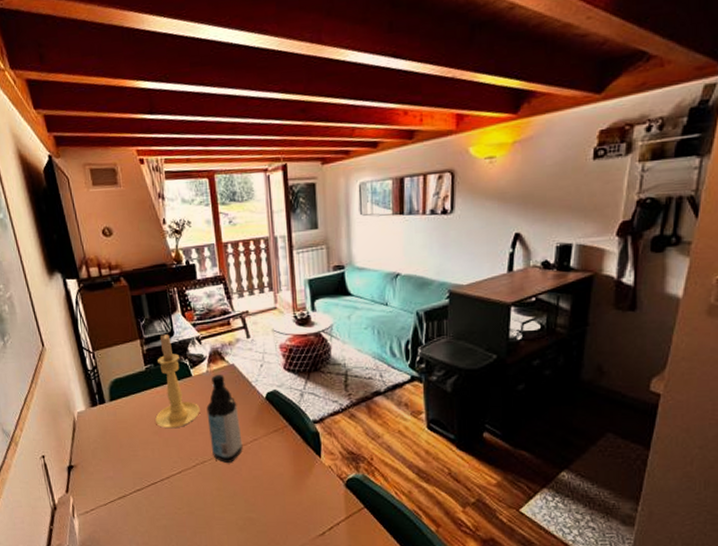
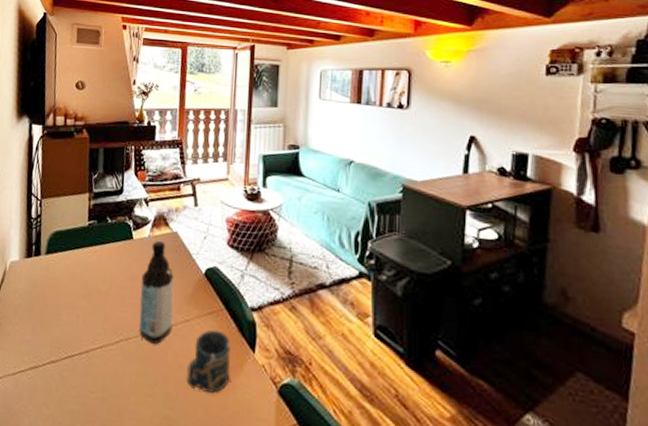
candle holder: present [155,334,200,429] -> none [87,191,135,295]
cup: none [262,444,301,494] -> present [186,329,231,393]

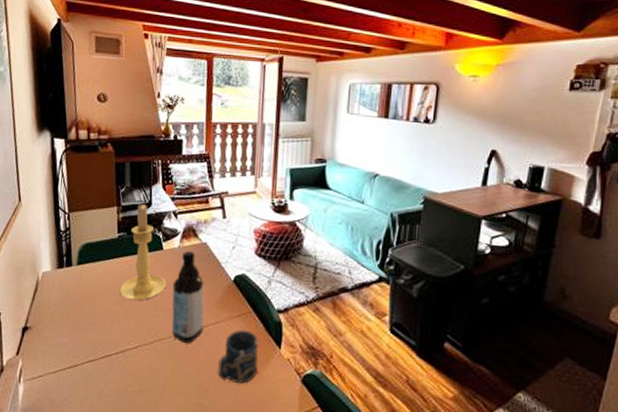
candle holder: none [87,191,135,295] -> present [120,204,166,301]

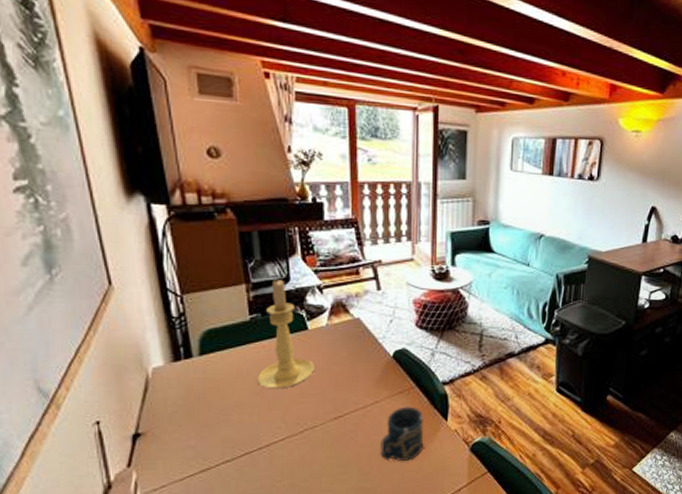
water bottle: present [171,250,204,344] -> none [322,328,362,429]

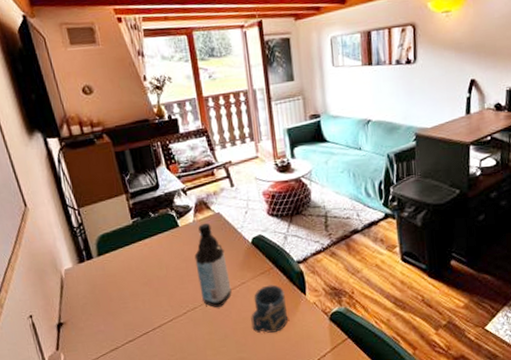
candle holder: present [258,280,315,389] -> none [144,187,189,279]
water bottle: none [322,328,362,429] -> present [194,222,232,308]

